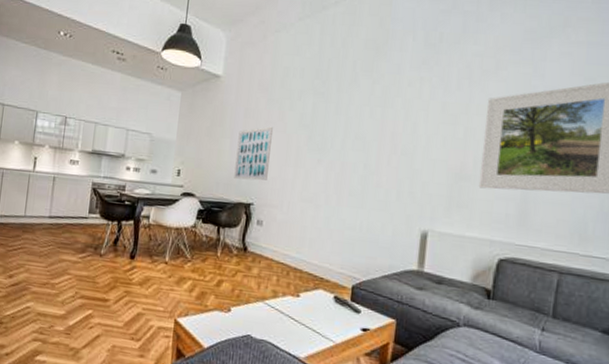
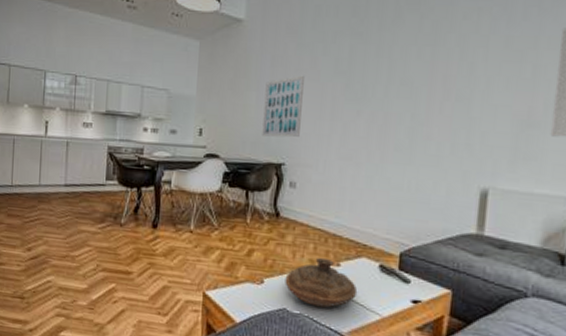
decorative bowl: none [250,288,315,335] -> present [285,257,358,308]

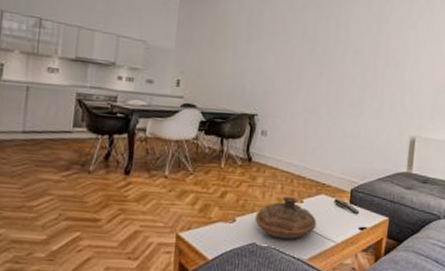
wall art: present [262,75,304,138] -> none [237,38,276,92]

